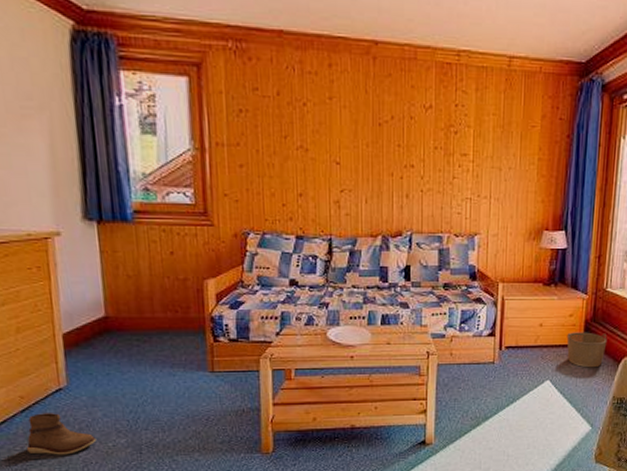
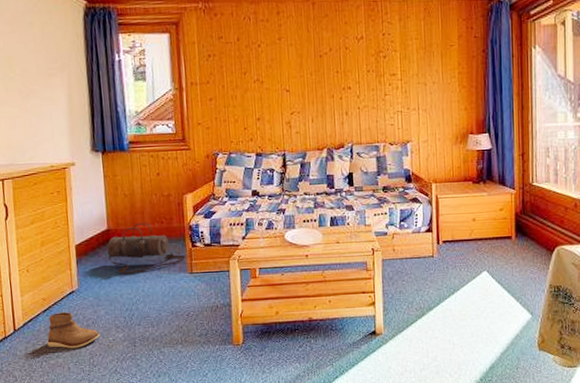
duffel bag: none [104,311,205,370] -> present [106,223,185,274]
basket: present [566,332,607,368] -> none [499,224,538,258]

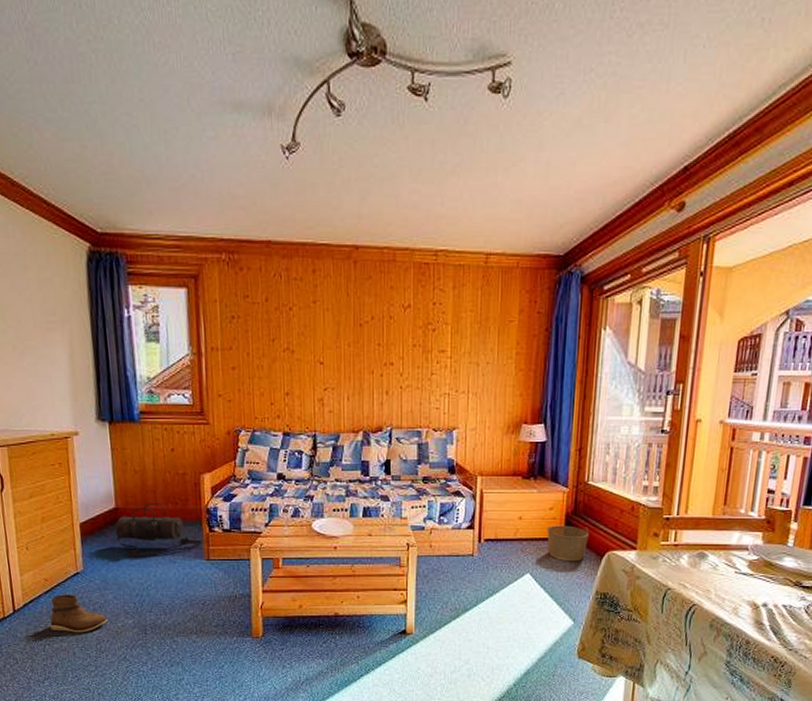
basket: none [499,224,538,258] -> present [547,525,589,562]

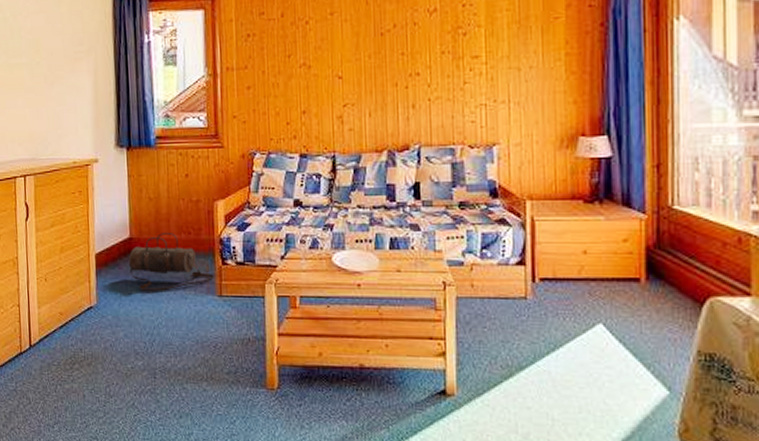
boot: present [49,595,108,633] -> none [62,330,118,374]
basket: present [547,525,589,562] -> none [621,262,681,310]

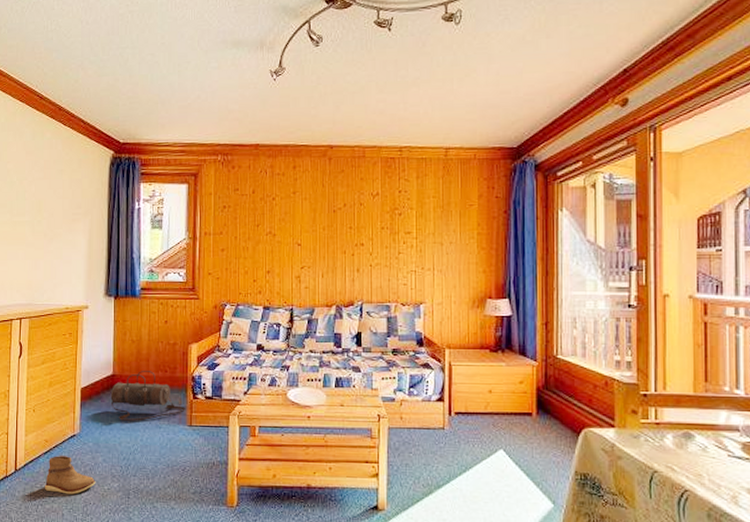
boot: none [62,330,118,374] -> present [44,456,96,495]

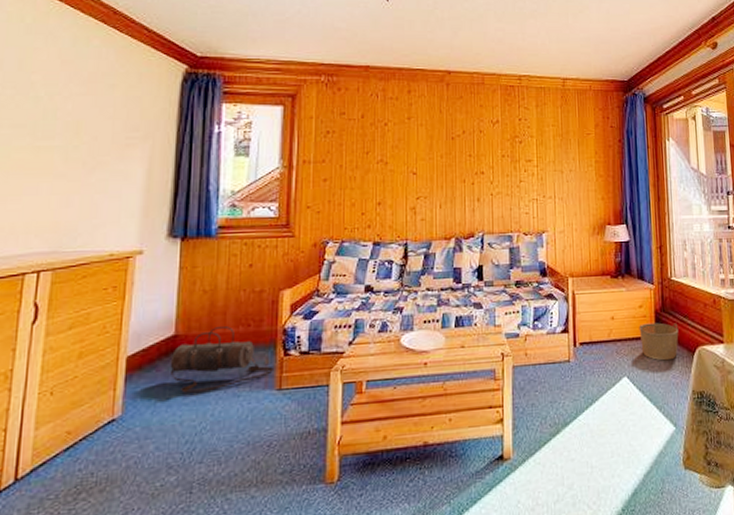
boot: present [44,456,96,495] -> none [61,449,143,503]
basket: none [518,399,563,439] -> present [639,322,679,361]

